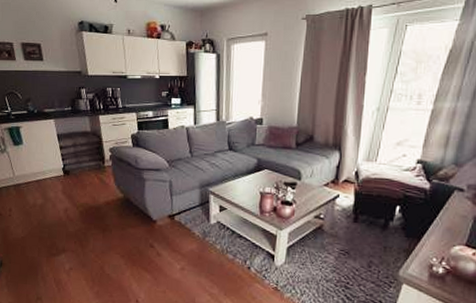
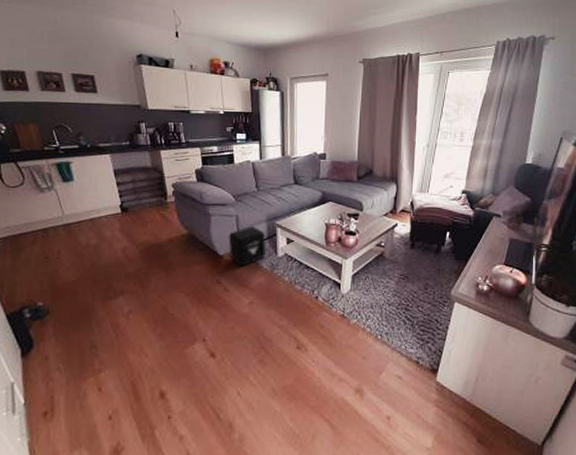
air purifier: none [161,191,199,232] -> present [228,225,267,267]

